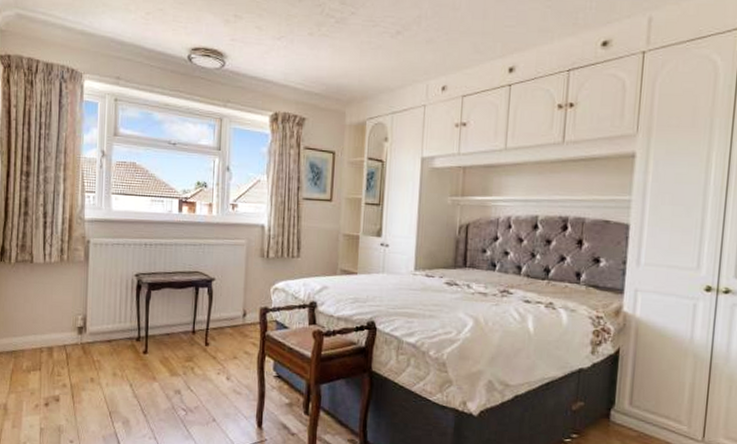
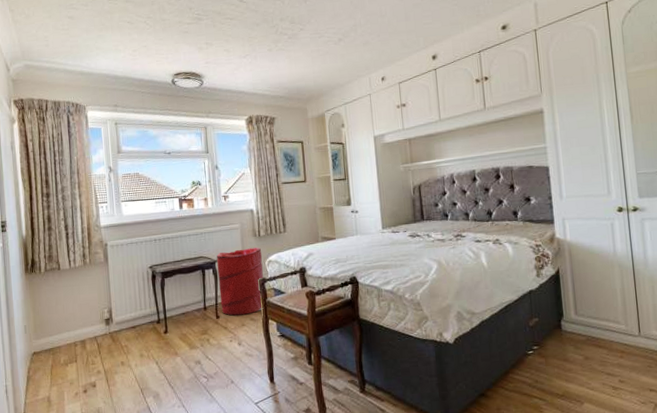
laundry hamper: none [212,269,268,346] -> present [217,247,264,316]

